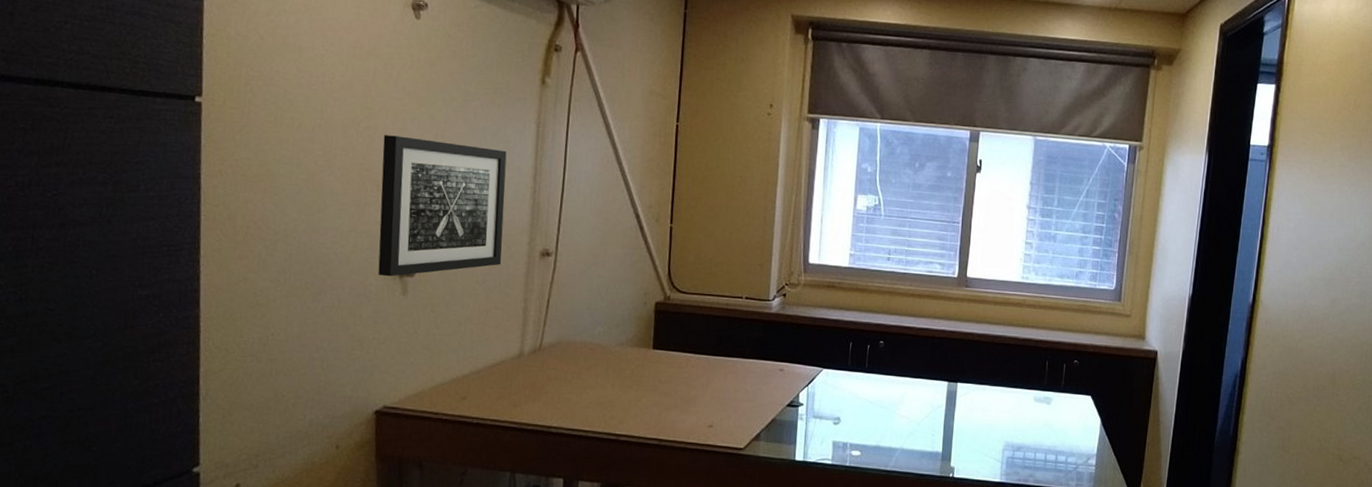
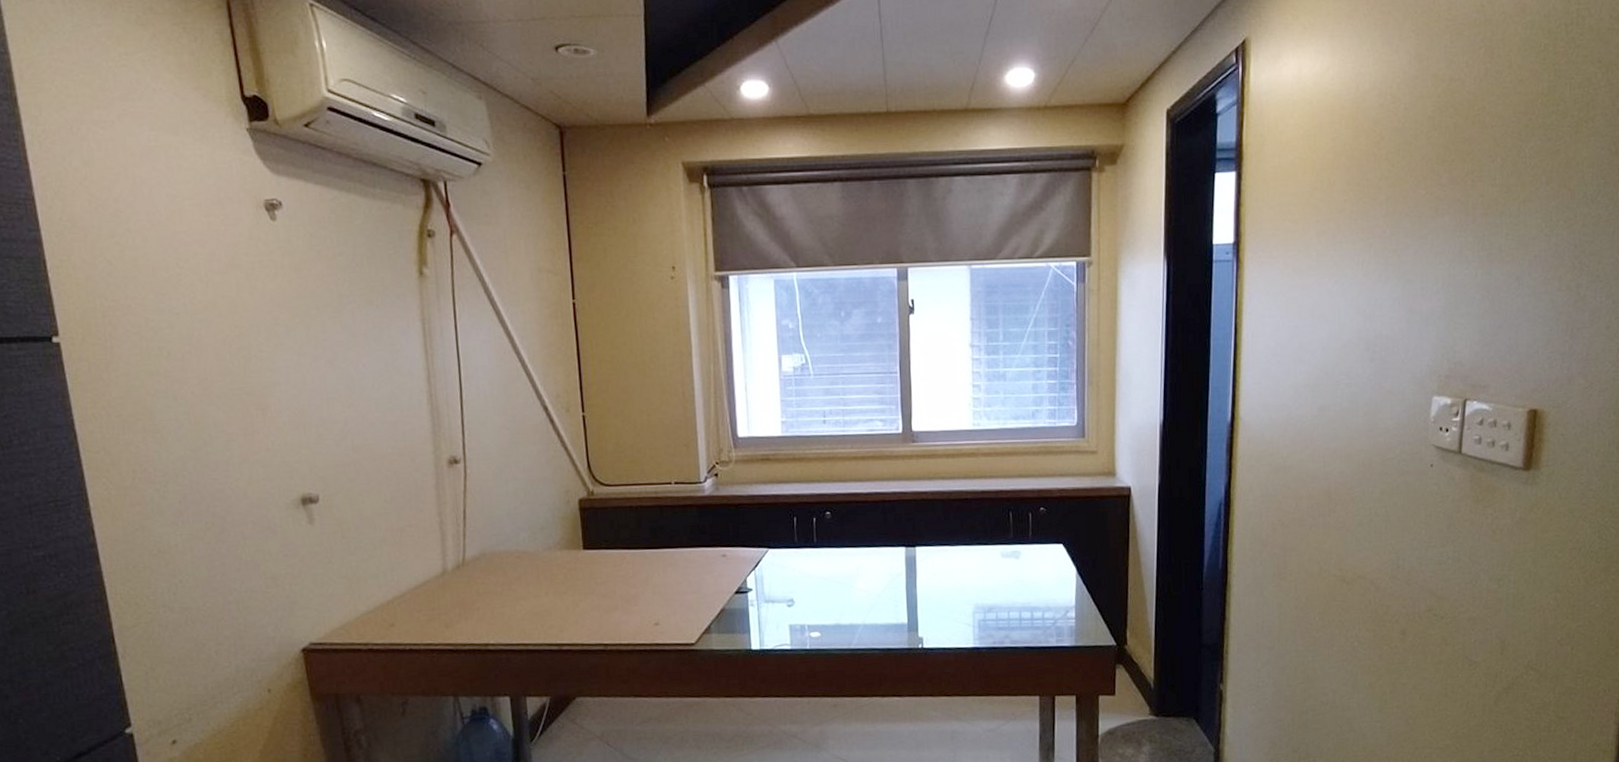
wall art: present [378,135,507,277] -> none [259,352,408,507]

